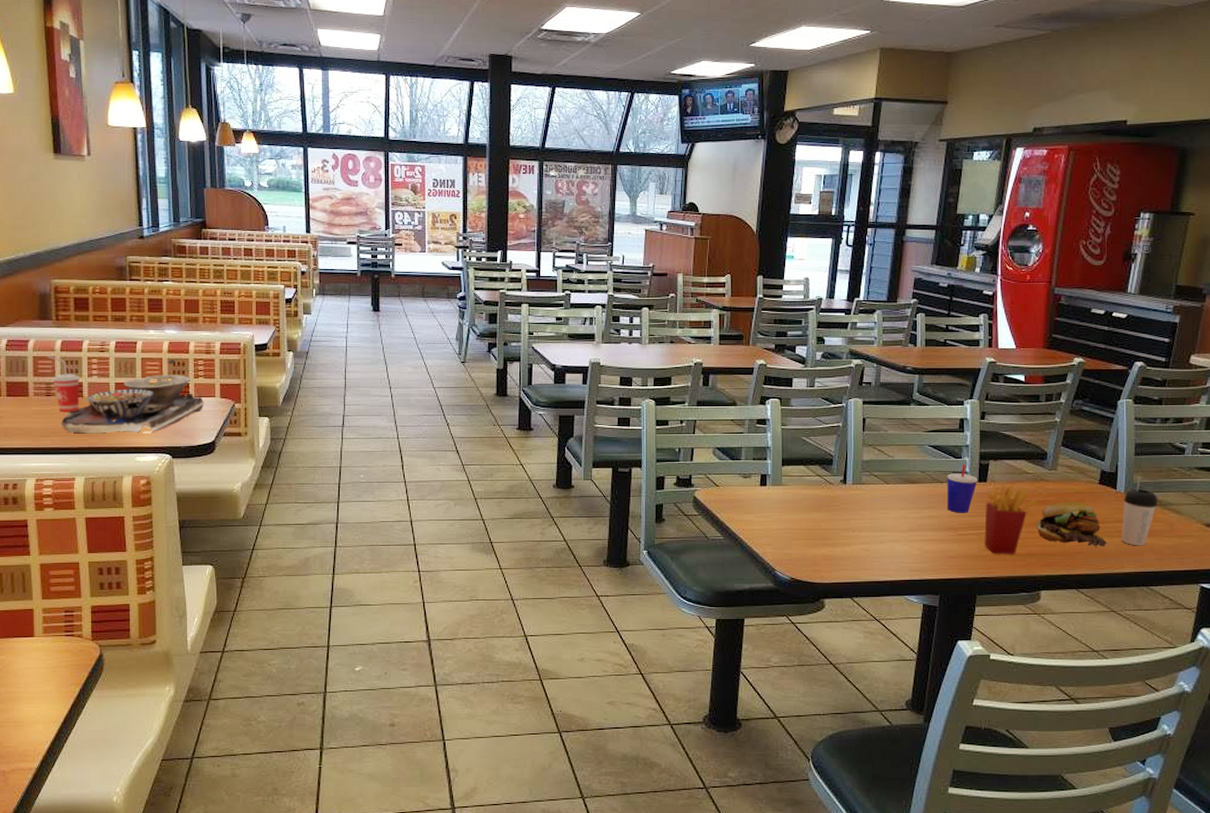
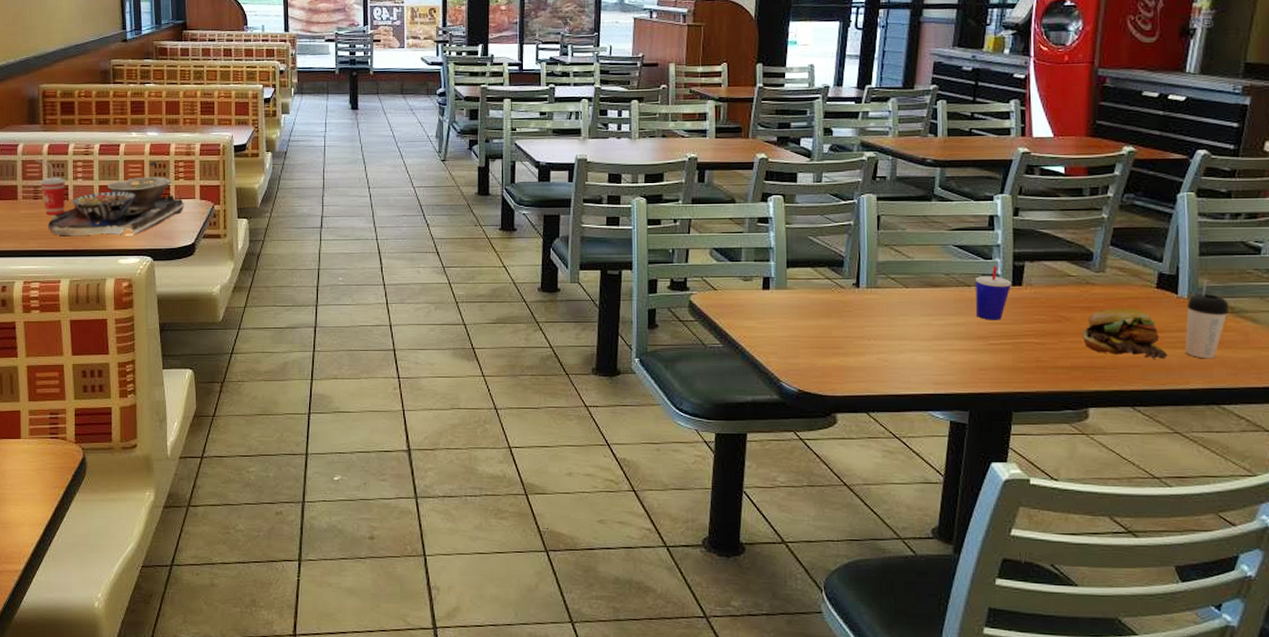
french fries: present [984,484,1038,554] -> none [1020,288,1083,366]

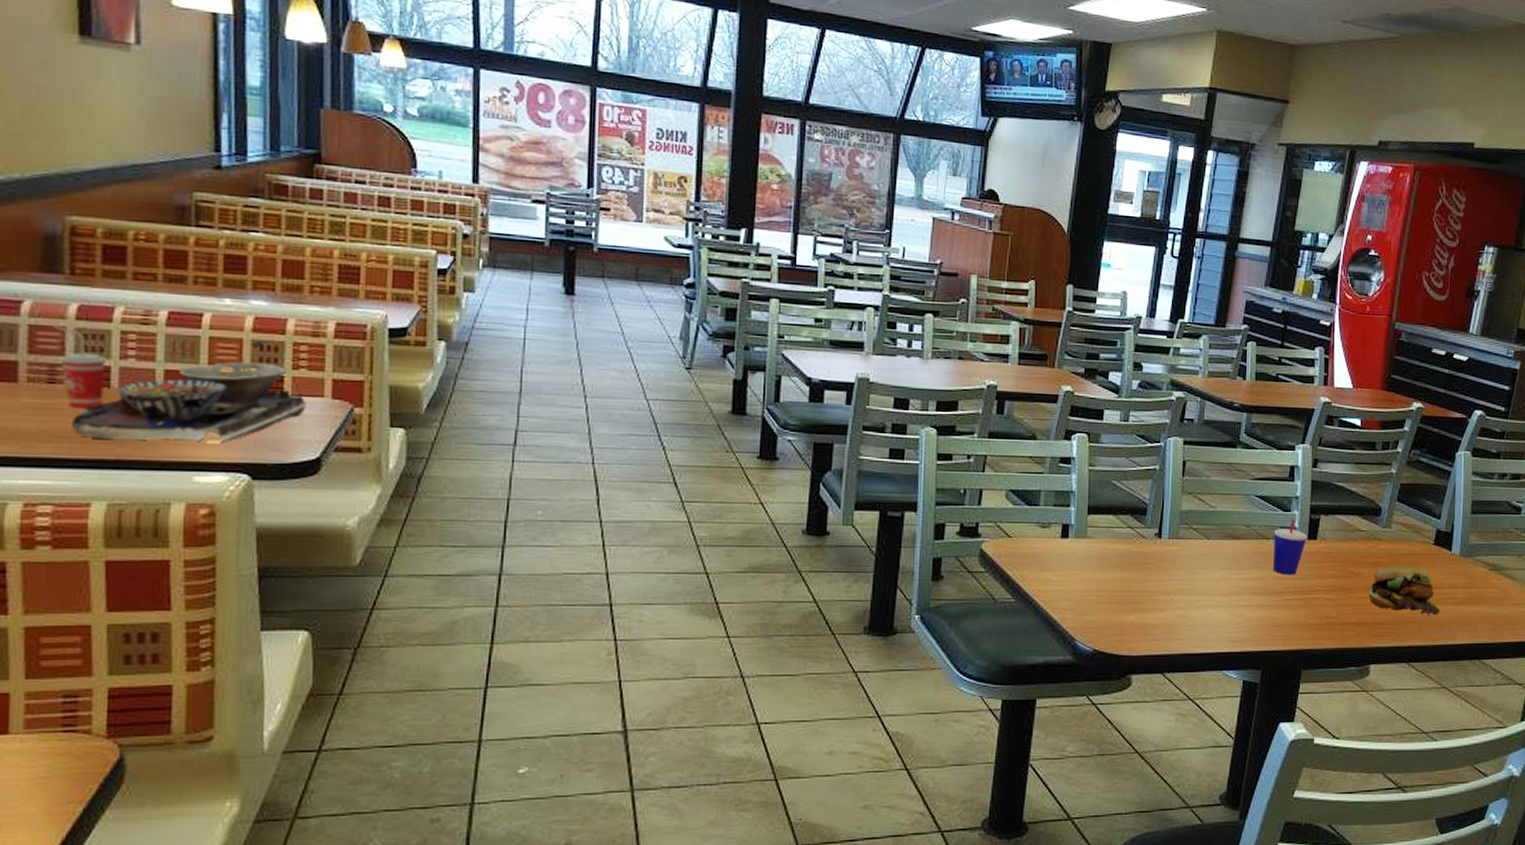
beverage cup: present [1184,279,1230,359] -> none [1454,537,1493,615]

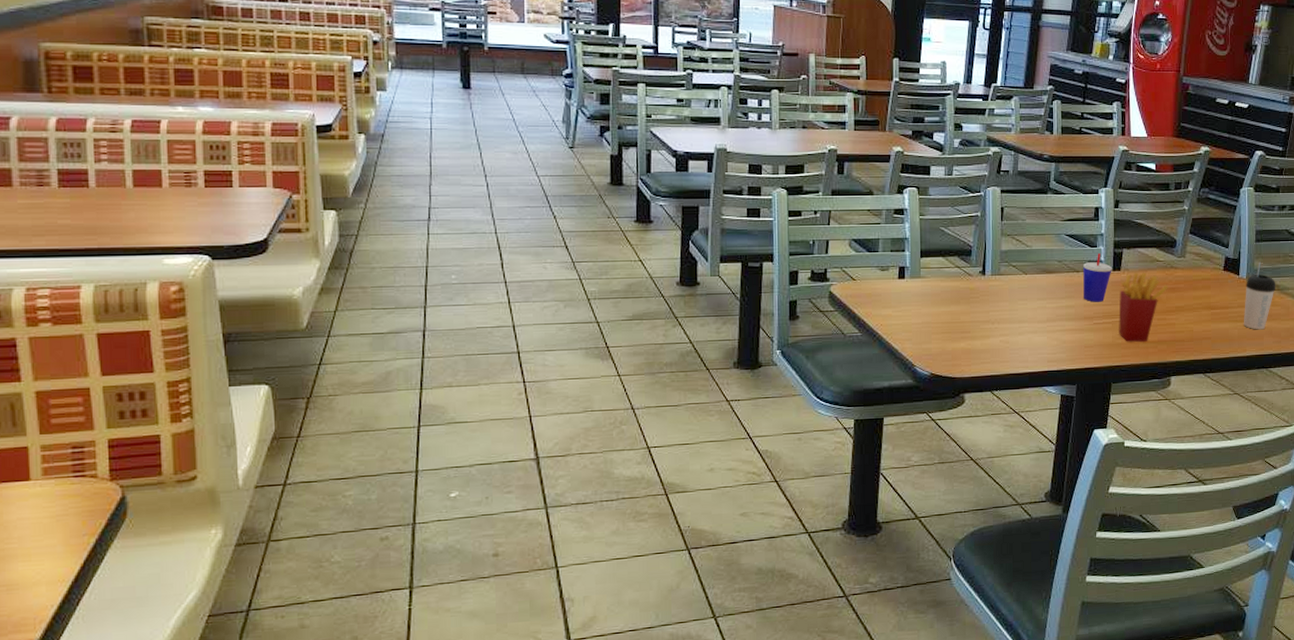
beverage cup: present [52,324,108,409] -> none [36,136,85,206]
food tray: present [71,342,307,444] -> none [59,142,253,232]
french fries: none [1312,542,1370,623] -> present [1119,272,1168,342]
burger: present [1367,564,1440,615] -> none [1166,288,1231,331]
beverage cup: none [1454,537,1493,615] -> present [1243,262,1276,330]

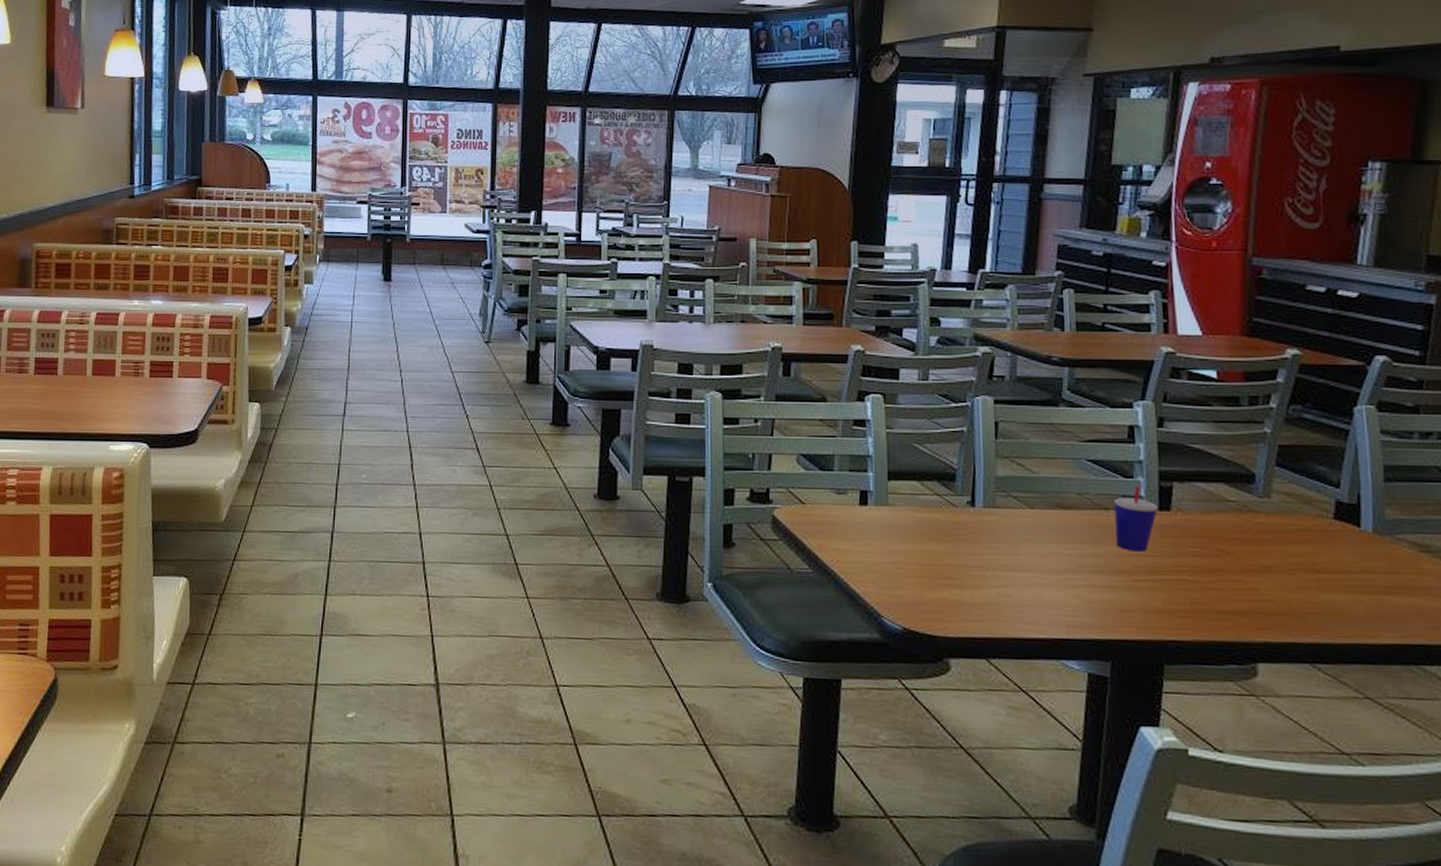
french fries: present [1119,272,1168,342] -> none [1170,514,1246,611]
beverage cup: present [1243,262,1276,330] -> none [1372,510,1425,608]

